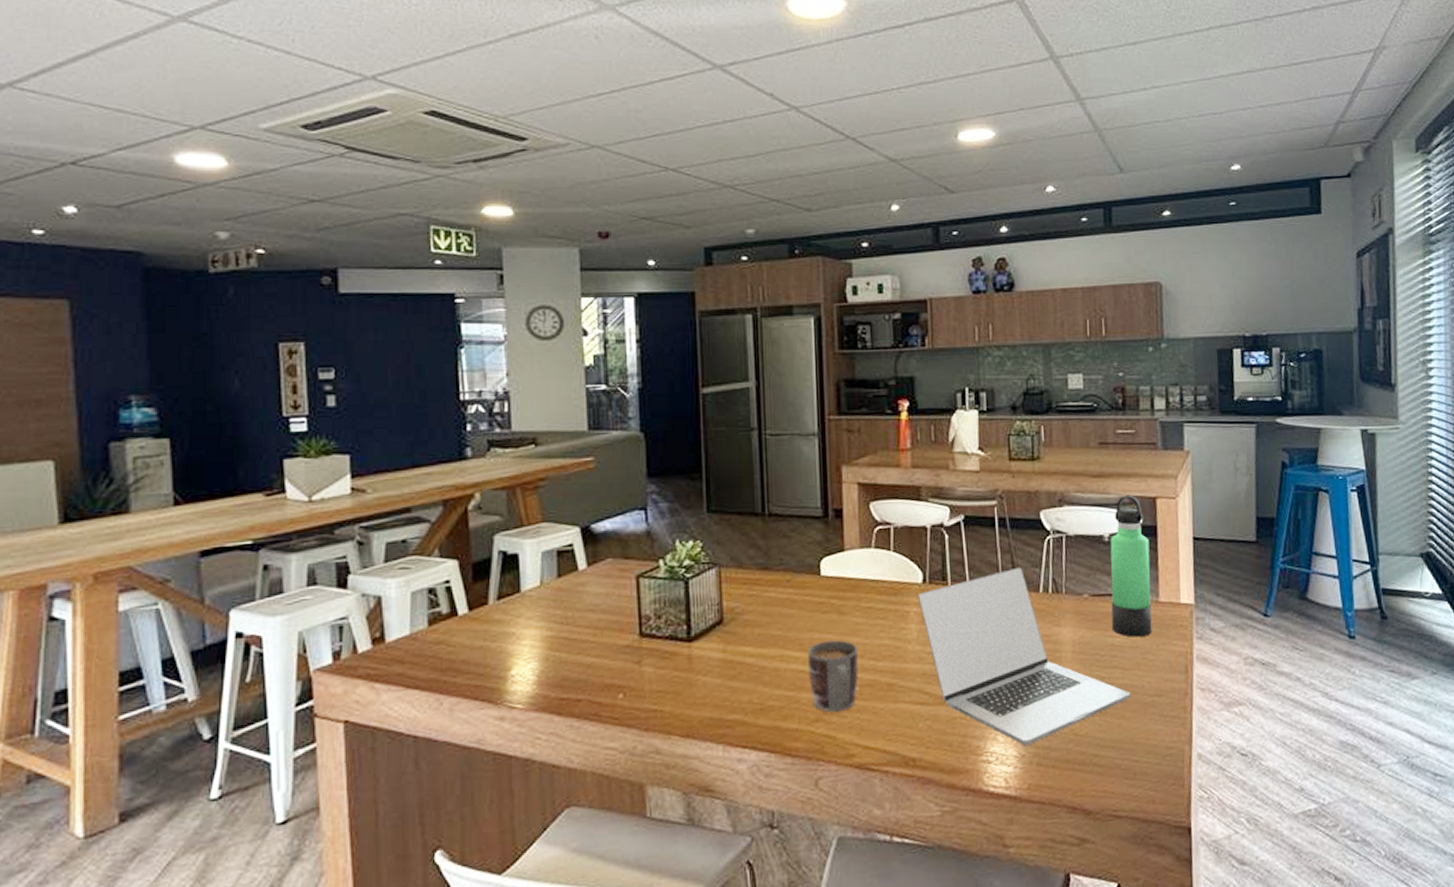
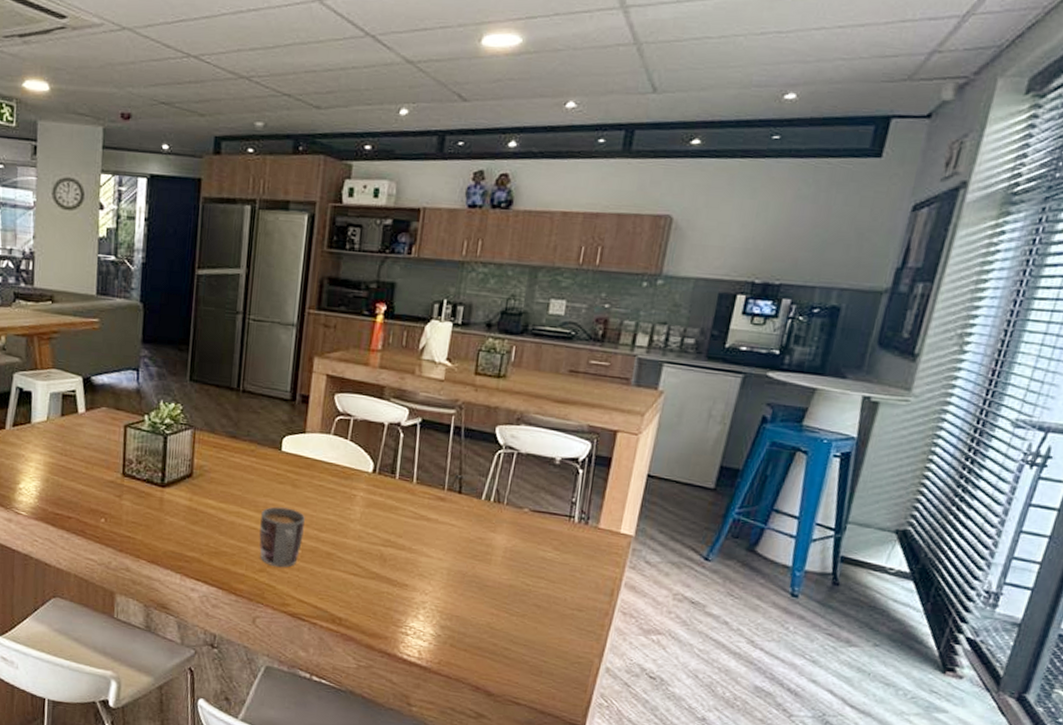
laptop: present [918,567,1131,747] -> none [366,473,552,629]
thermos bottle: present [1110,495,1152,638] -> none [545,424,601,557]

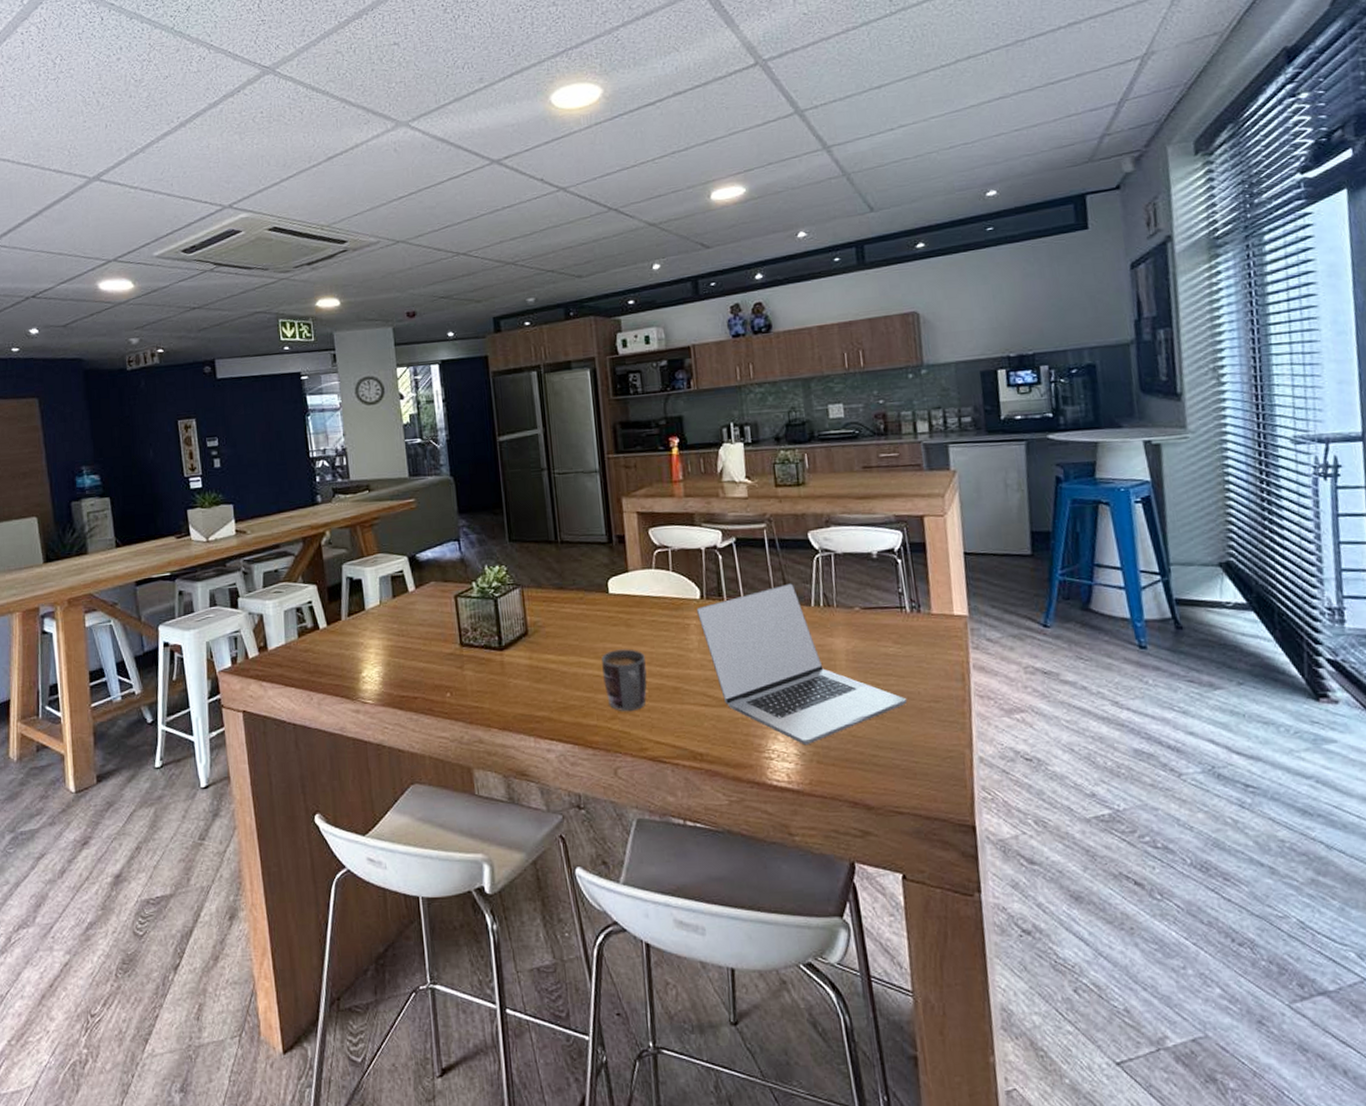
laptop: none [366,473,552,629] -> present [697,583,907,746]

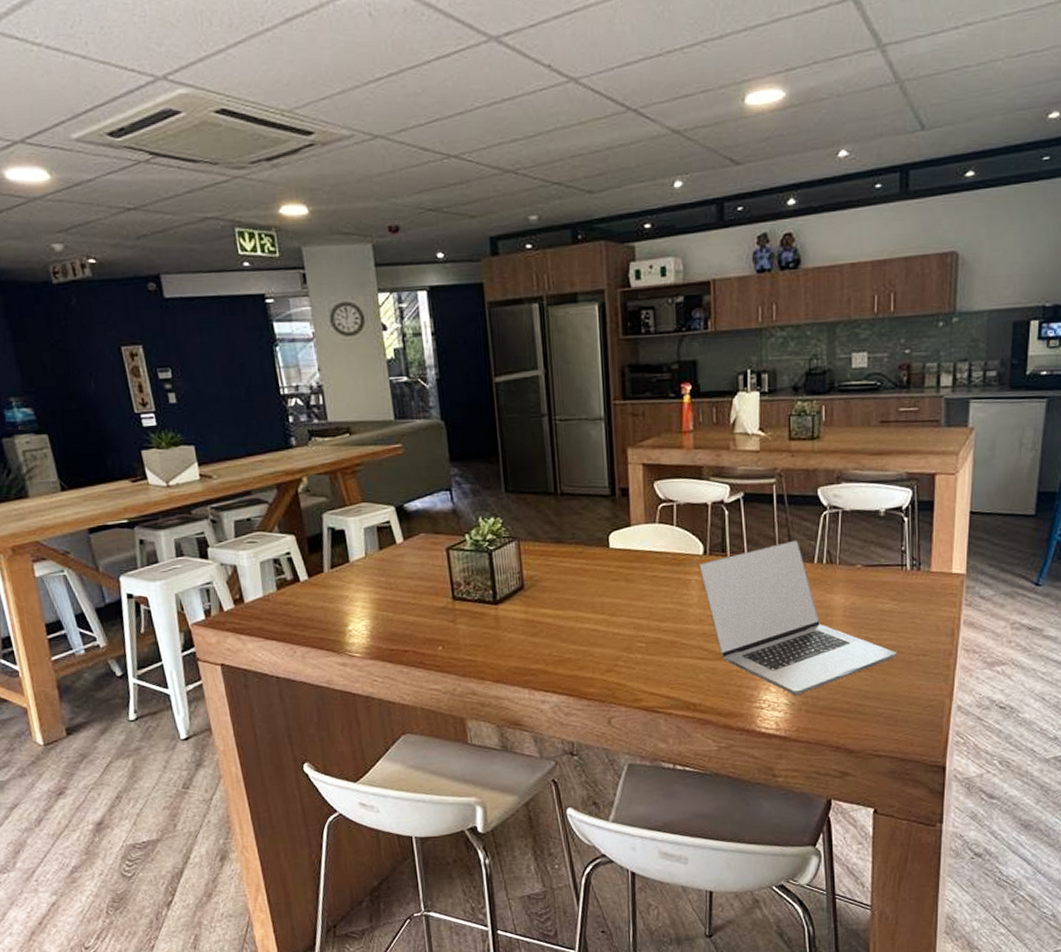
mug: present [601,649,647,711] -> none [599,603,645,664]

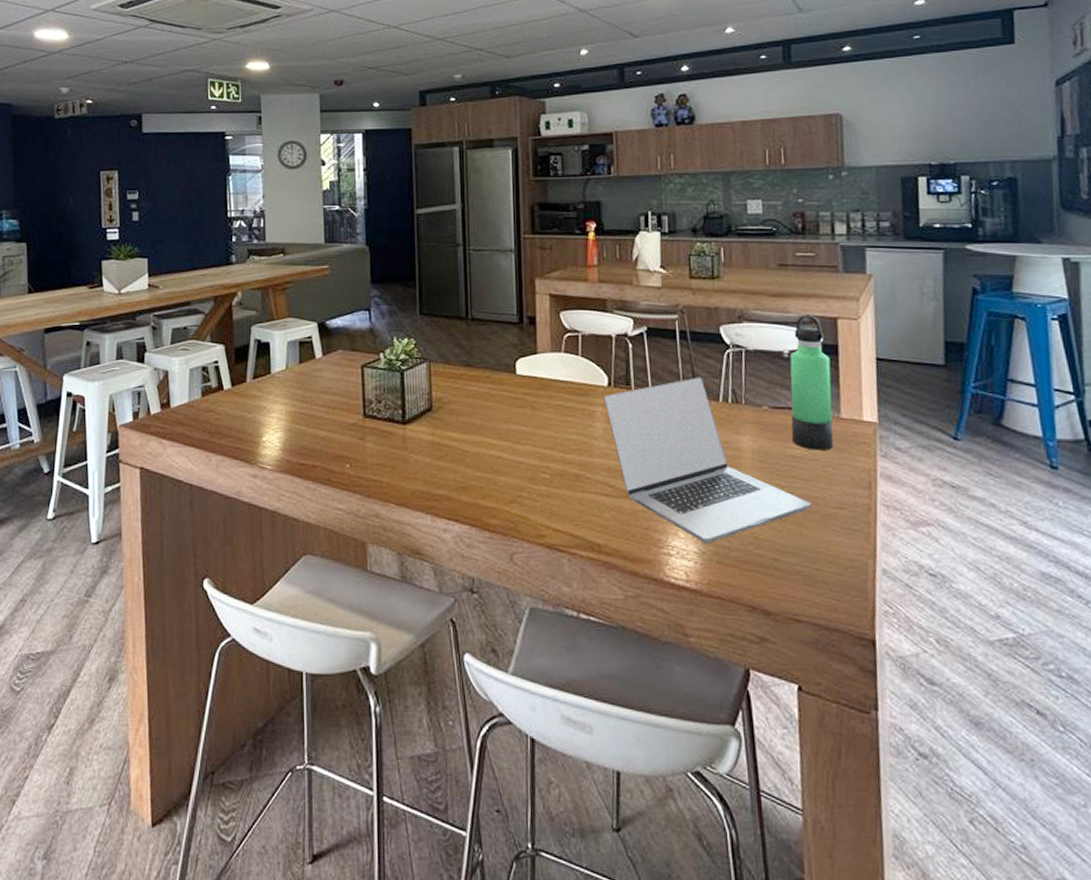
thermos bottle: none [882,471,925,604] -> present [789,314,834,450]

